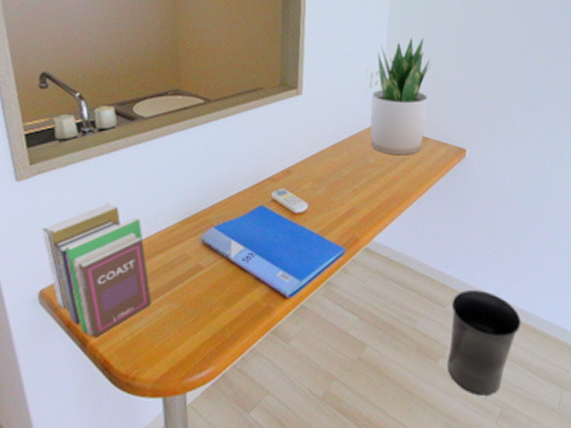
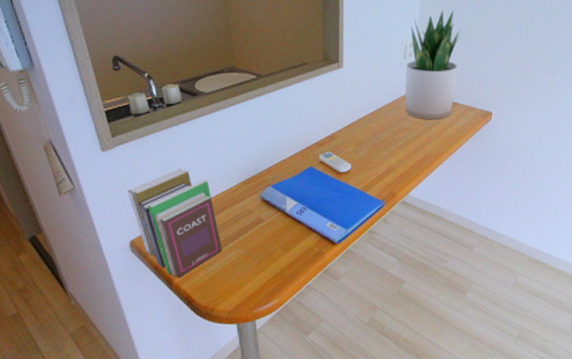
waste bin: present [447,289,521,396] -> none [474,234,539,321]

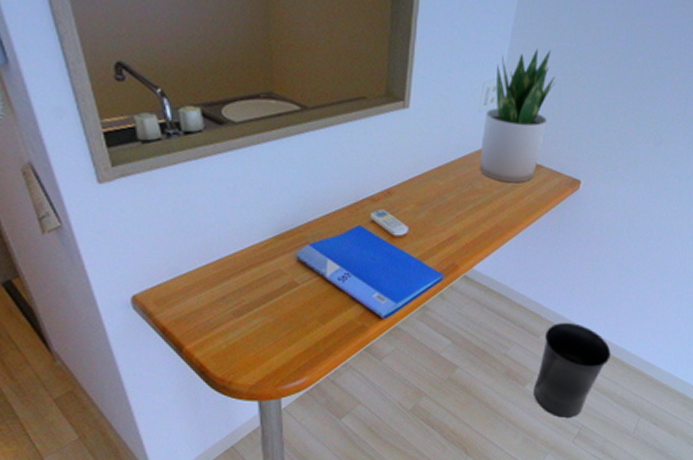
books: present [126,168,223,278] -> none [129,213,247,344]
waste bin: none [474,234,539,321] -> present [534,322,611,418]

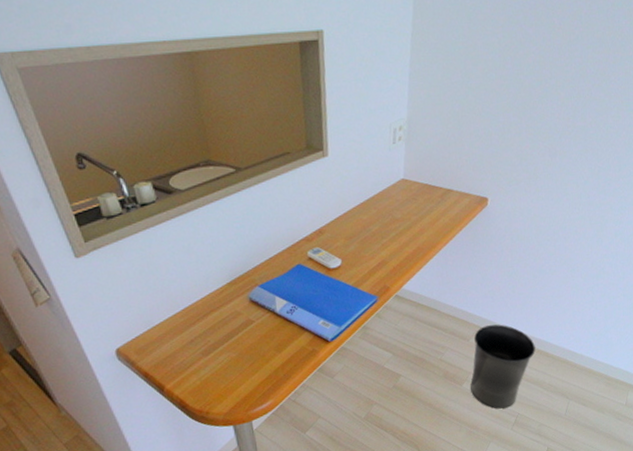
planter: present [479,48,556,183] -> none [395,86,454,209]

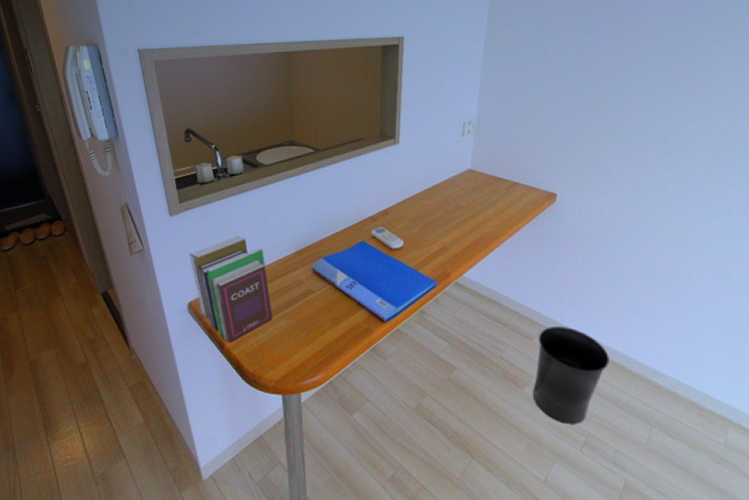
books: none [106,271,214,384] -> present [188,235,273,343]

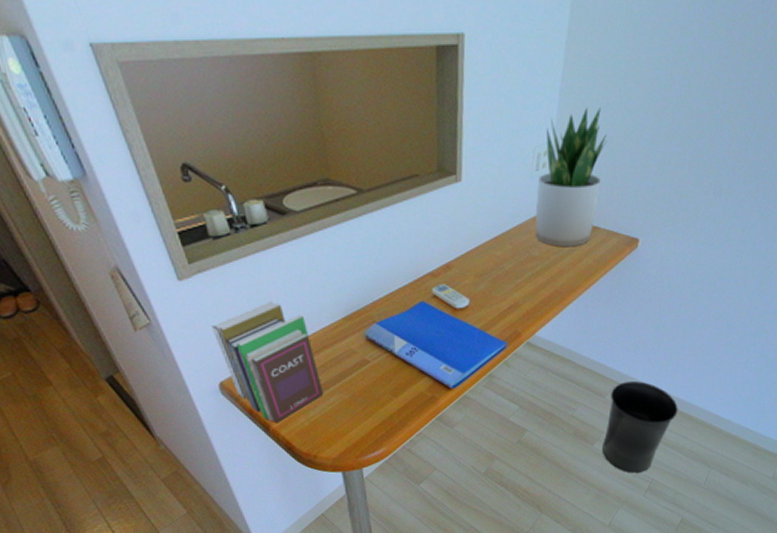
planter: none [462,87,524,199] -> present [535,107,608,248]

